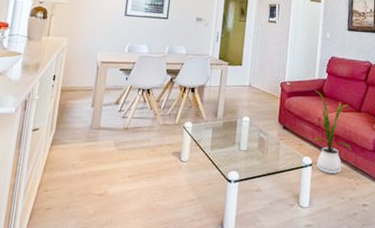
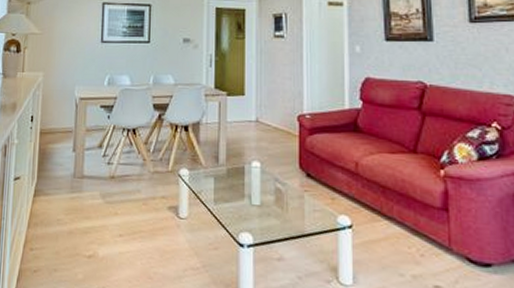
house plant: present [313,90,352,175] -> none [345,124,408,241]

